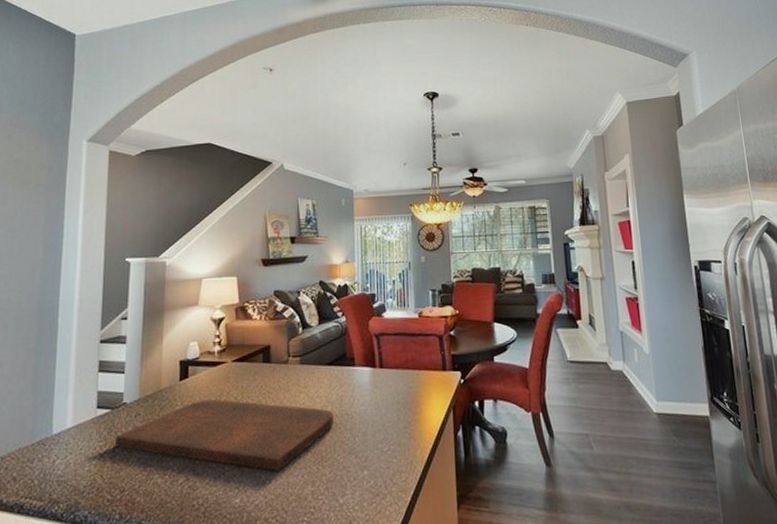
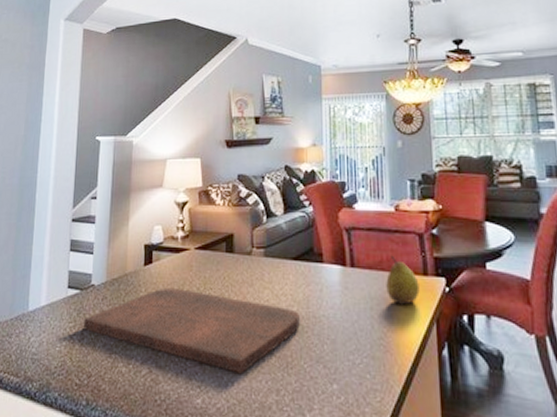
fruit: none [410,355,439,397] -> present [386,255,420,305]

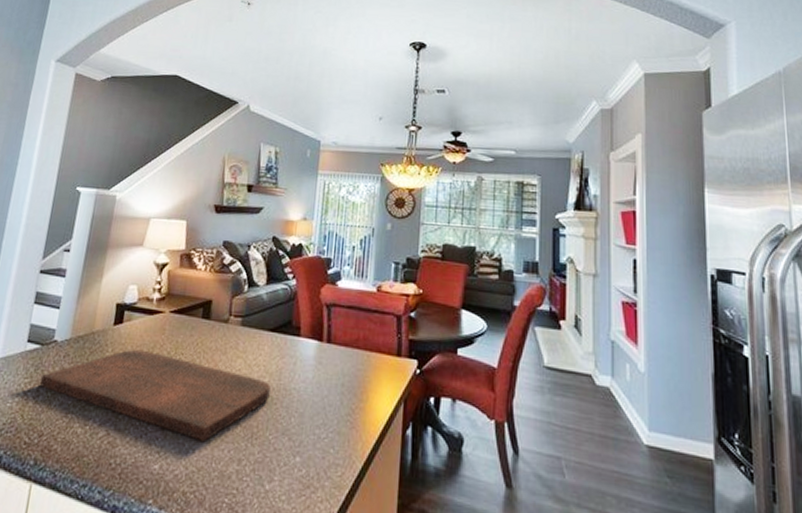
fruit: present [386,255,420,305] -> none [359,334,392,384]

